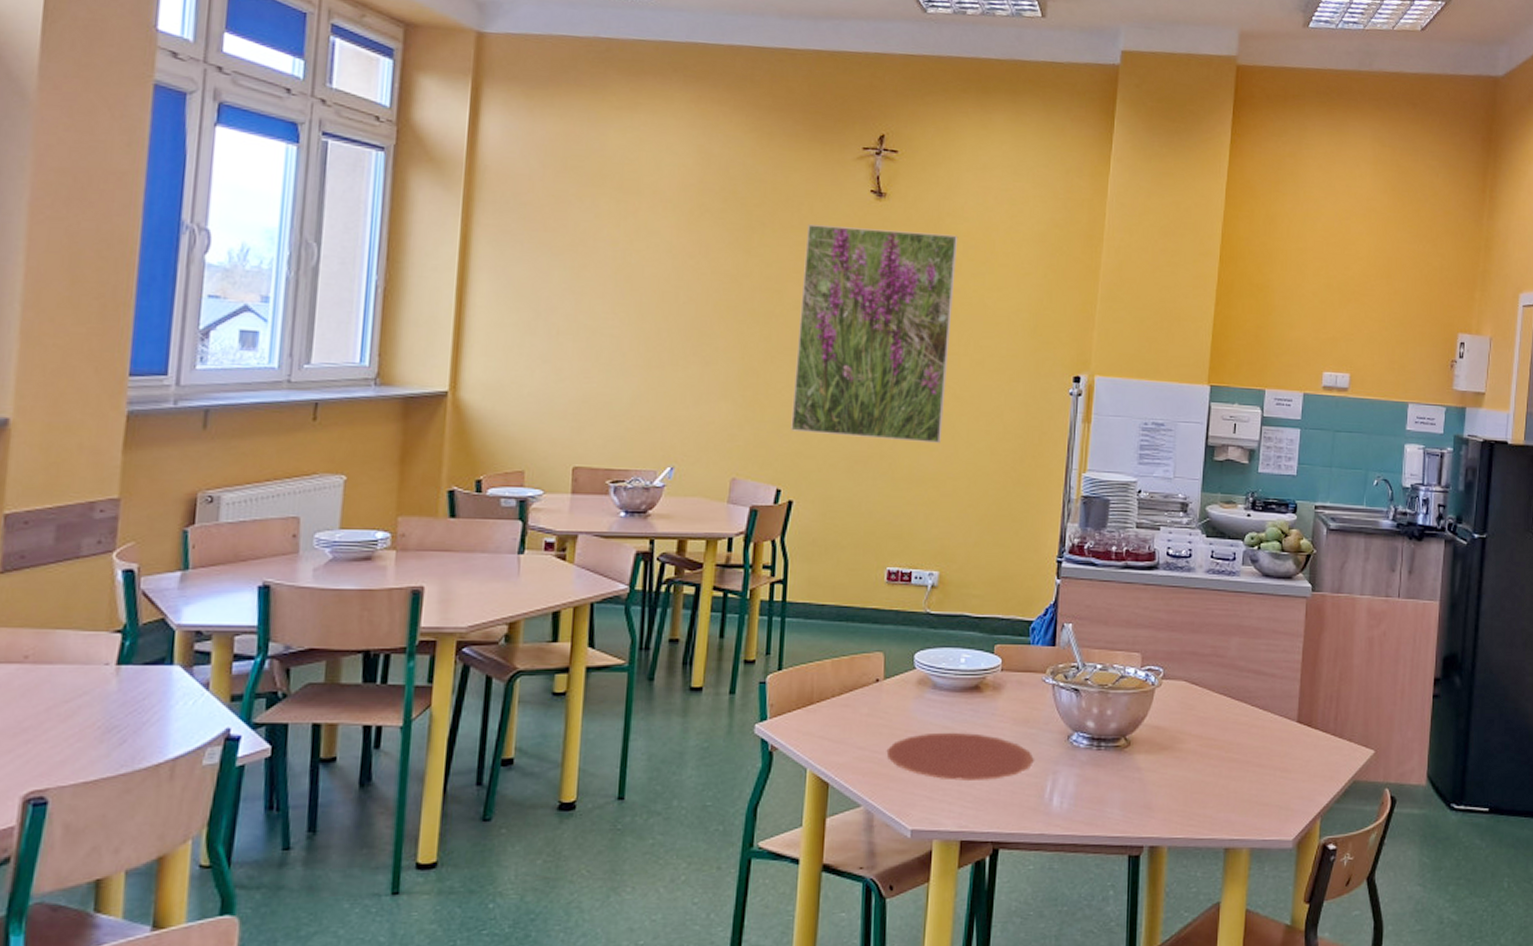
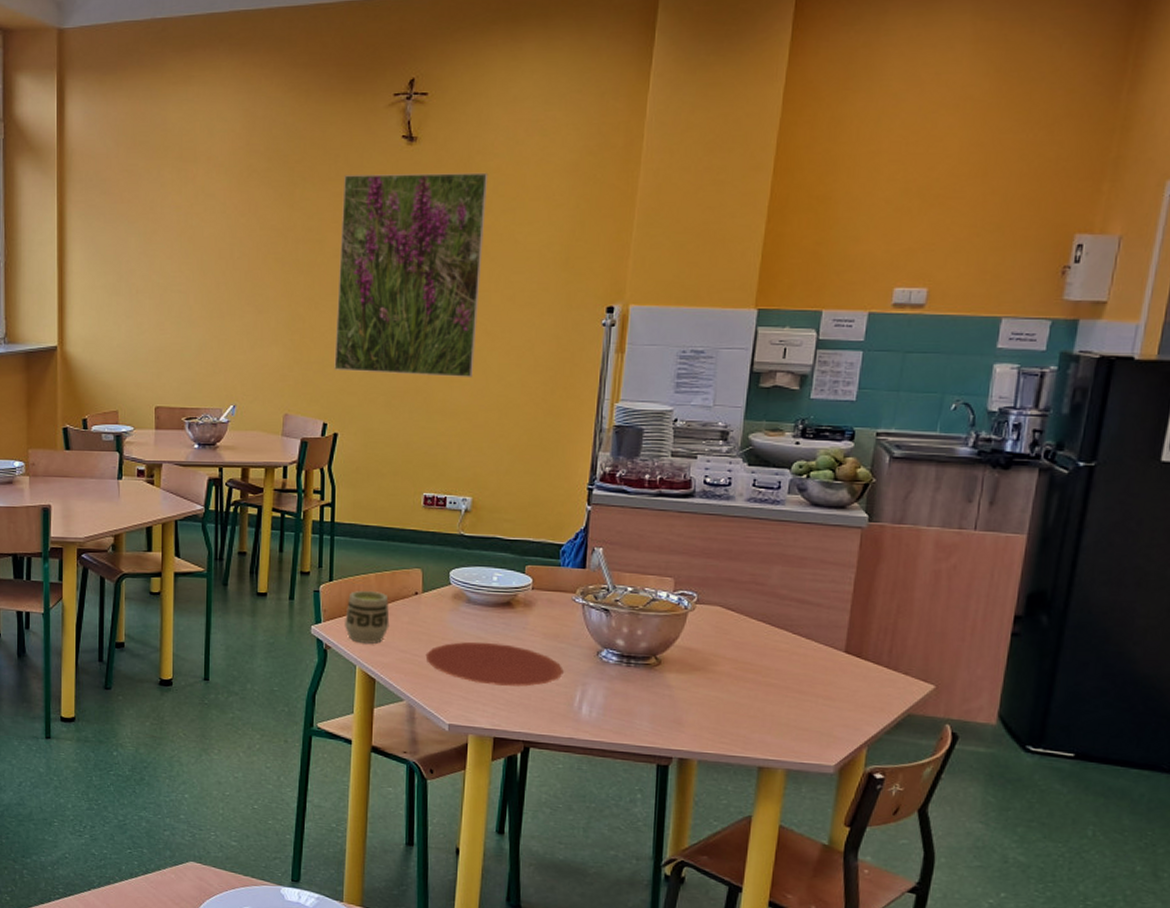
cup: none [795,680,847,741] -> present [345,591,390,644]

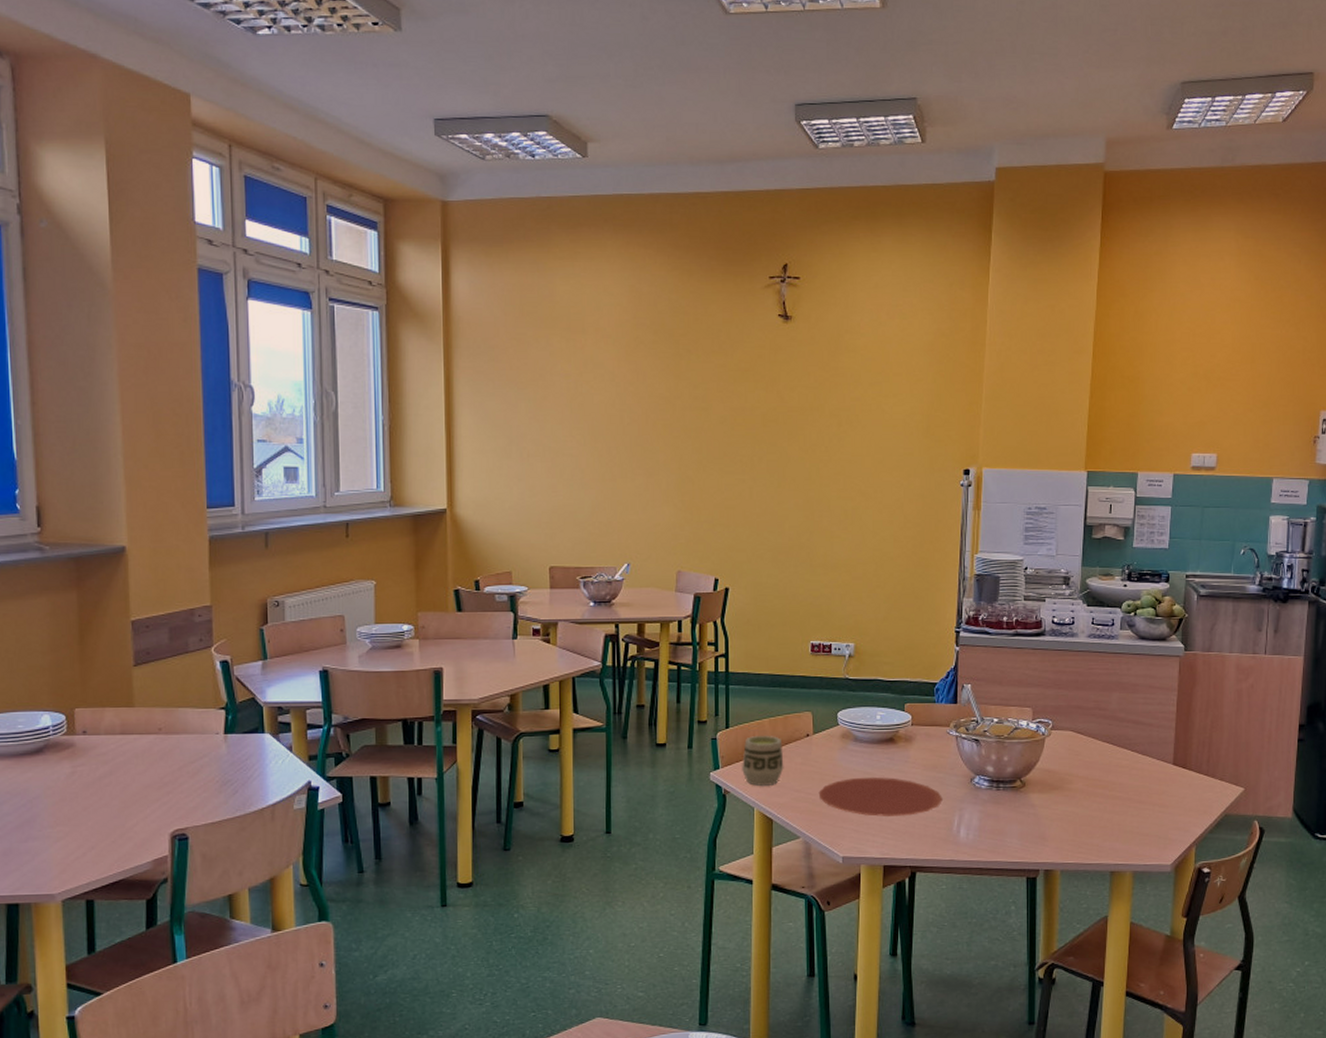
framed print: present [334,172,489,377] -> none [723,349,857,533]

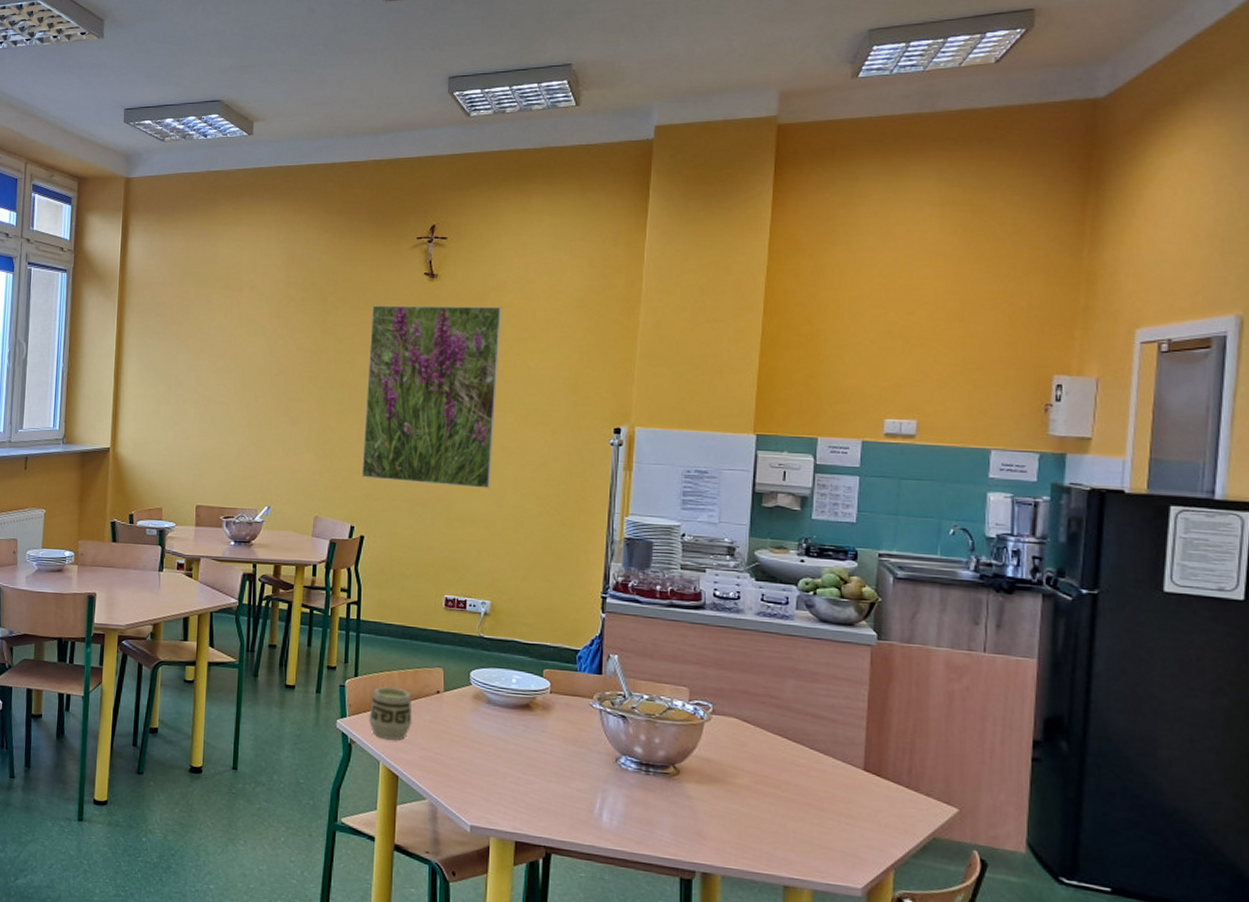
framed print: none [723,349,857,533] -> present [361,305,502,488]
plate: present [818,777,943,817] -> none [447,742,583,791]

